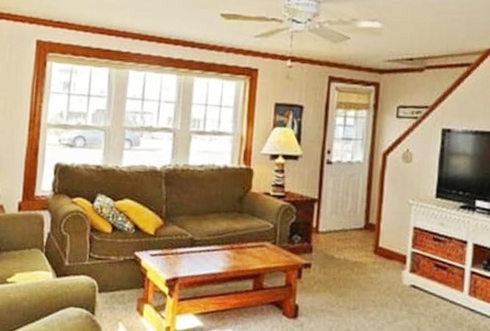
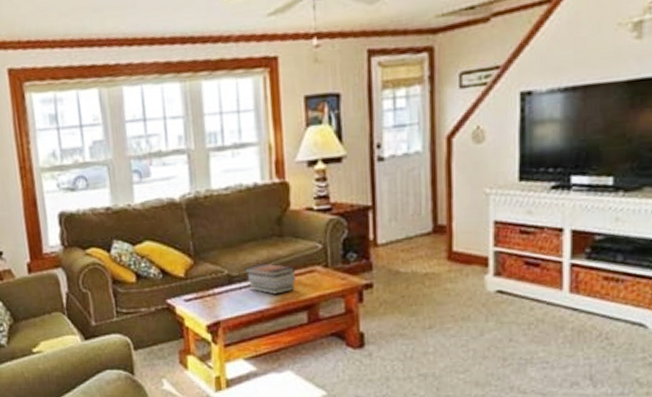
book stack: none [205,233,248,262] -> present [244,263,295,295]

